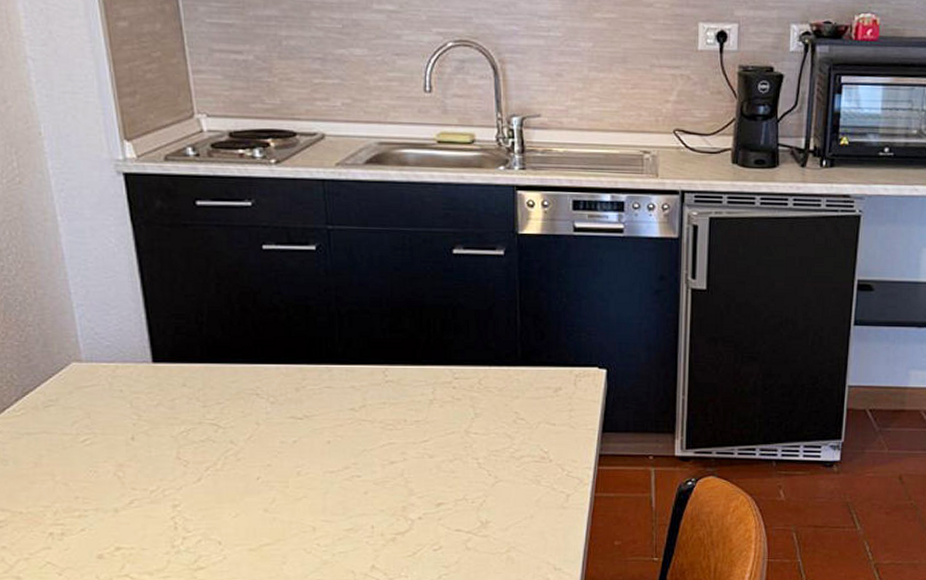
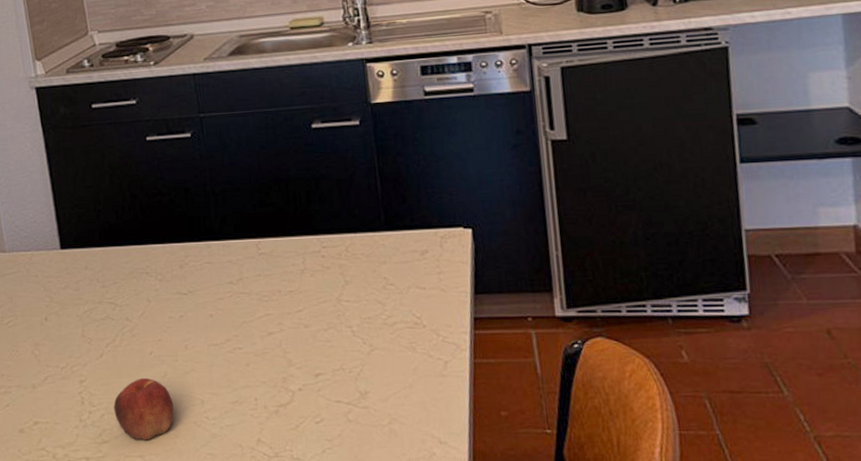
apple: none [212,503,282,567] -> present [114,377,174,441]

